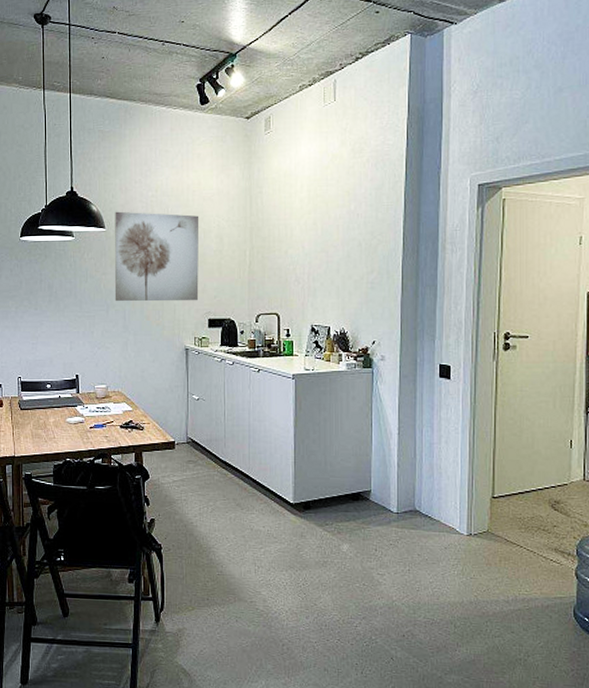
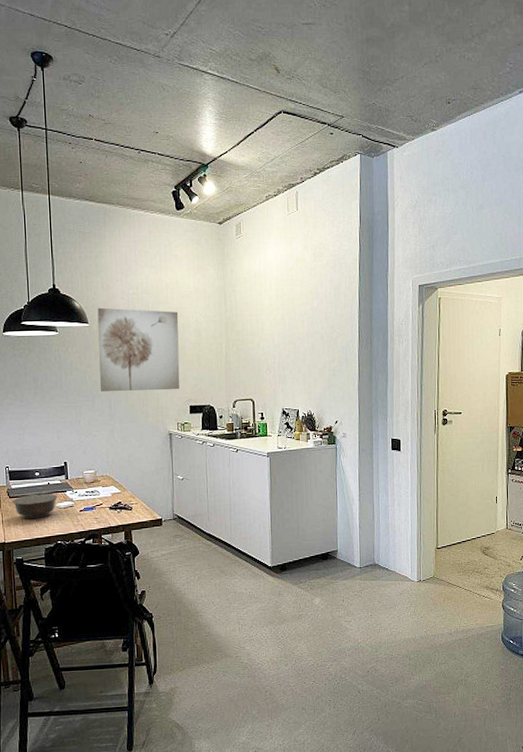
bowl: none [23,407,68,434] -> present [12,493,57,519]

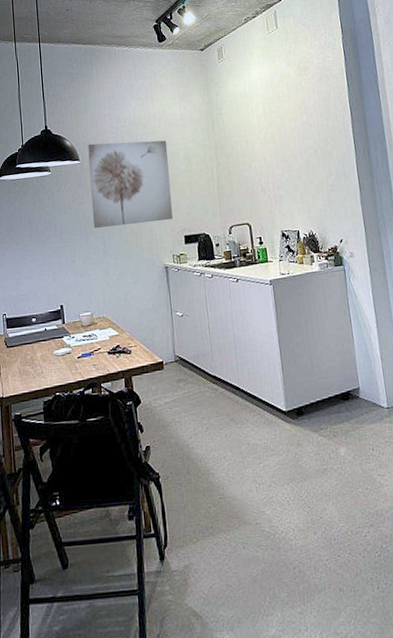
bowl: present [12,493,57,519] -> none [9,340,55,370]

